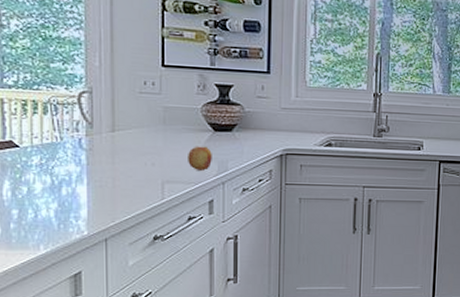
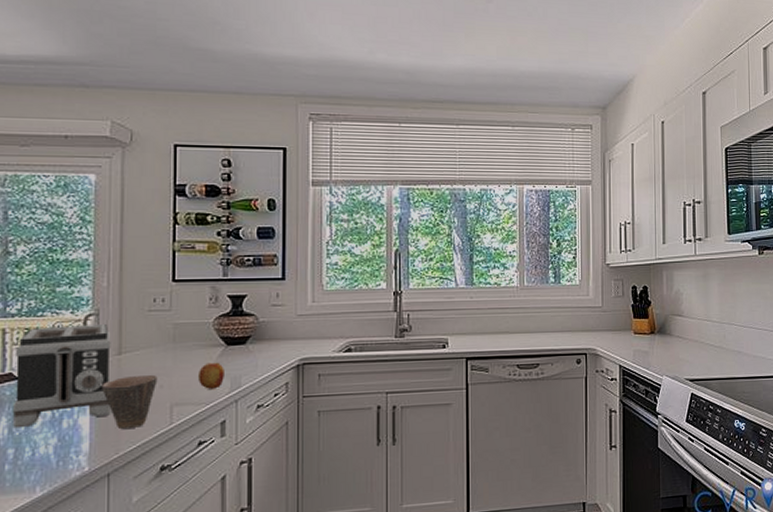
toaster: none [13,100,106,192] -> present [12,324,111,429]
cup: none [97,153,149,201] -> present [102,375,158,430]

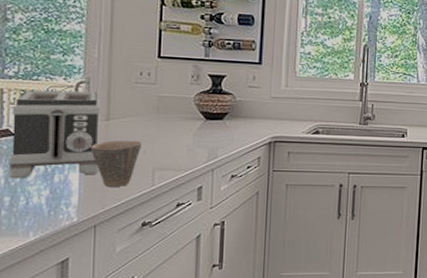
fruit: present [199,362,224,389] -> none [179,134,203,158]

